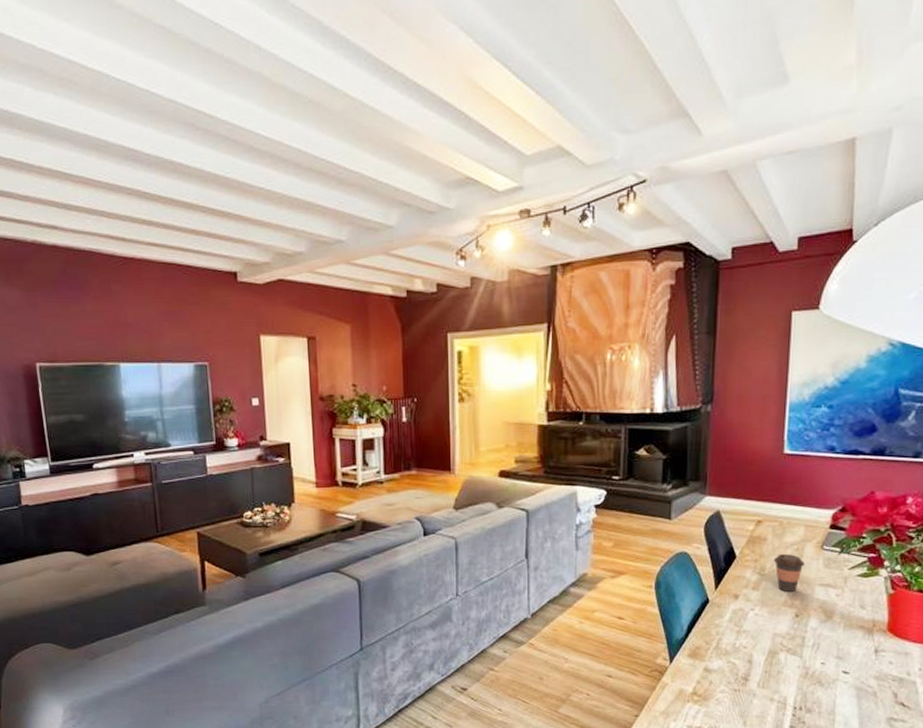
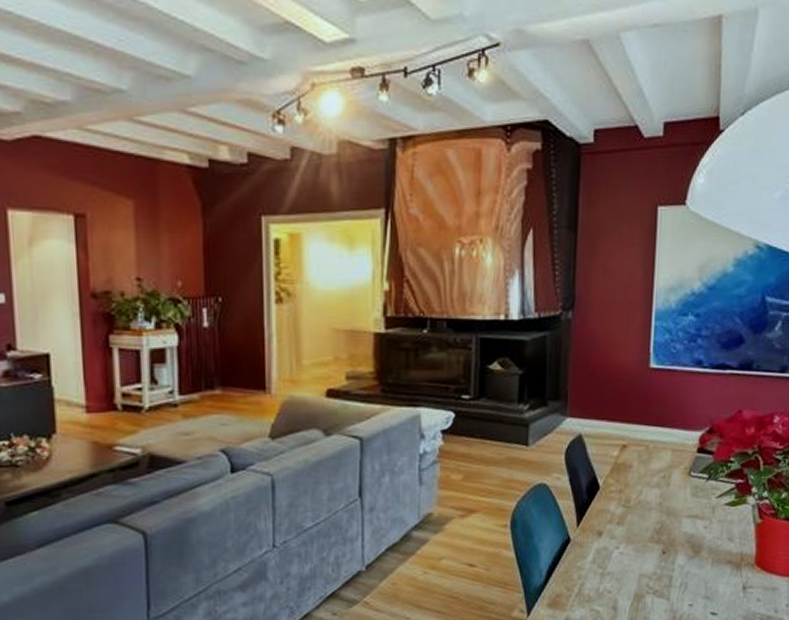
coffee cup: present [773,553,804,593] -> none [639,482,671,526]

